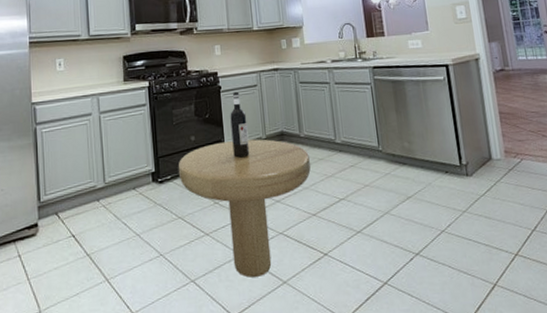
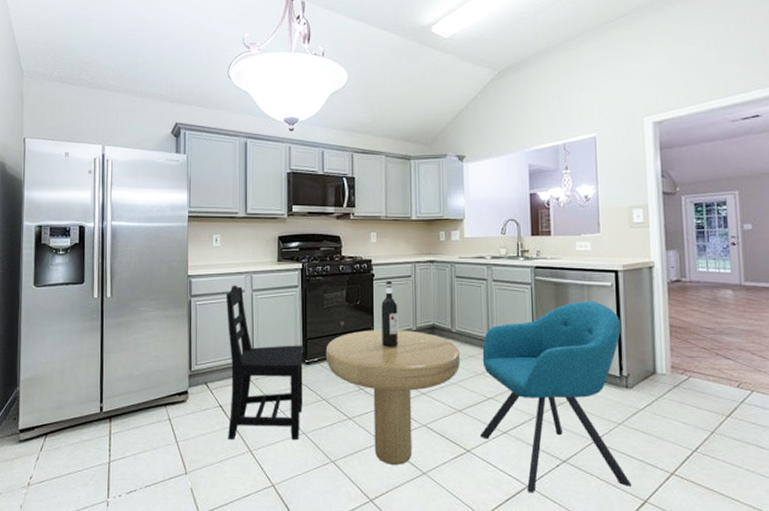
chair: none [72,108,159,270] -> present [226,285,304,441]
chair: none [330,95,482,290] -> present [480,300,632,493]

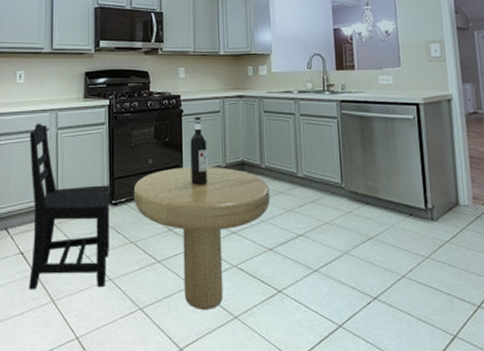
chair: present [480,300,632,493] -> none [291,133,442,334]

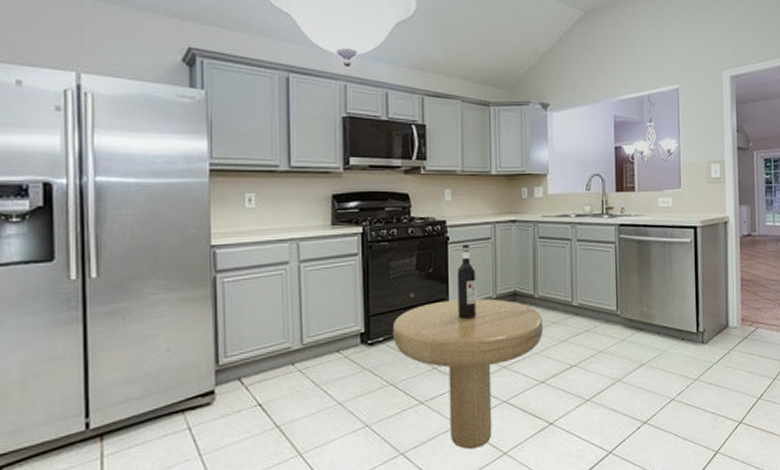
chair: present [29,123,111,289] -> none [264,255,366,444]

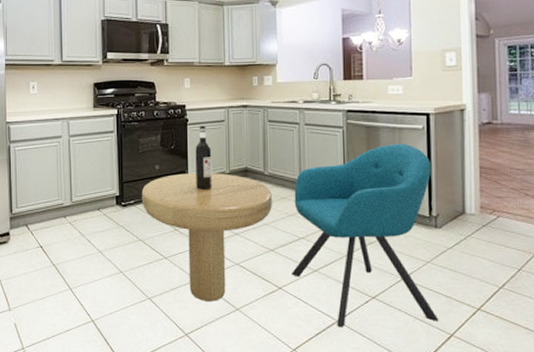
chair: none [563,257,706,460] -> present [292,143,439,328]

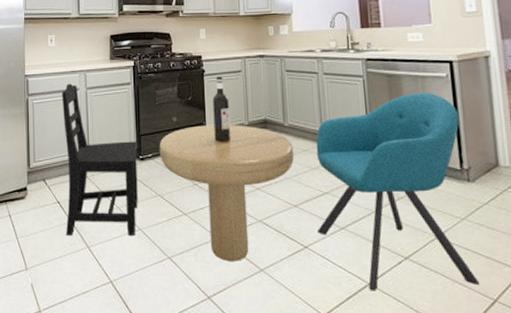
chair: none [43,131,120,279] -> present [61,83,138,237]

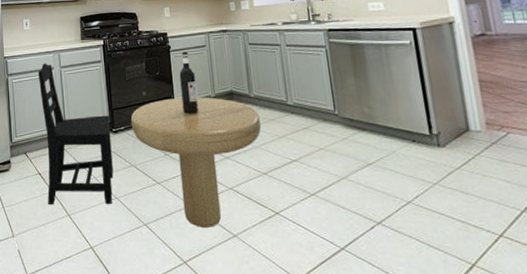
chair: present [316,92,480,291] -> none [282,59,457,256]

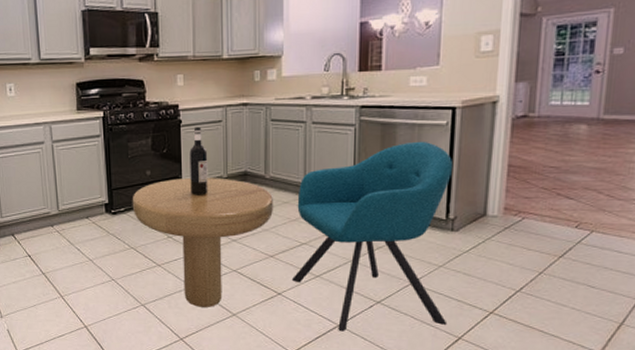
chair: present [37,63,114,205] -> none [25,136,111,286]
chair: none [282,59,457,256] -> present [292,141,453,332]

